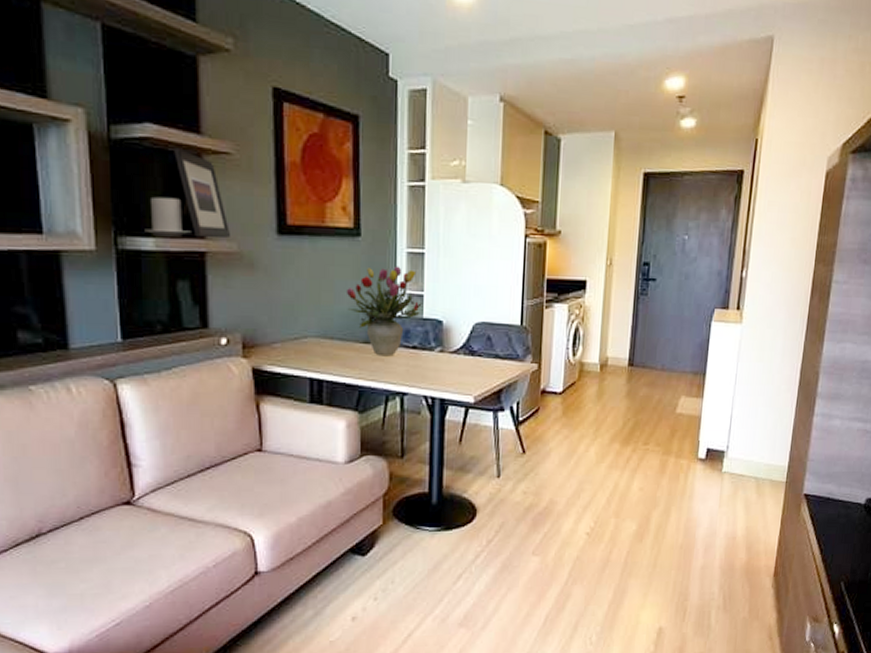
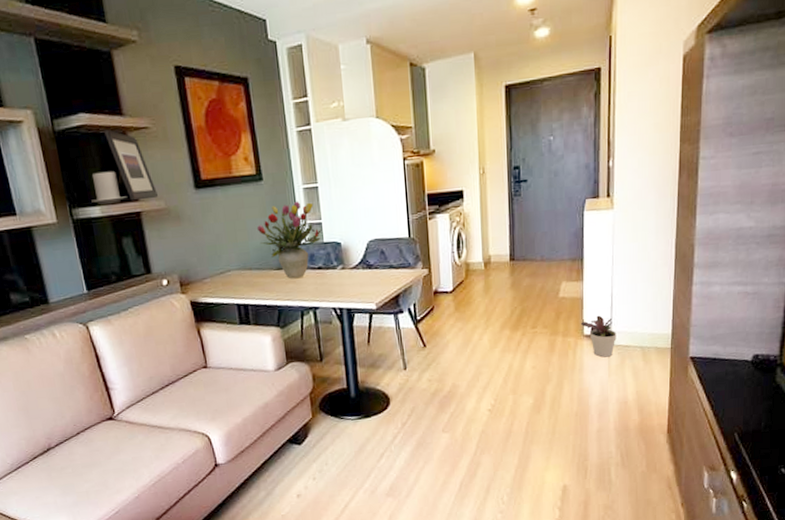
potted plant: none [695,438,732,485] -> present [580,315,617,358]

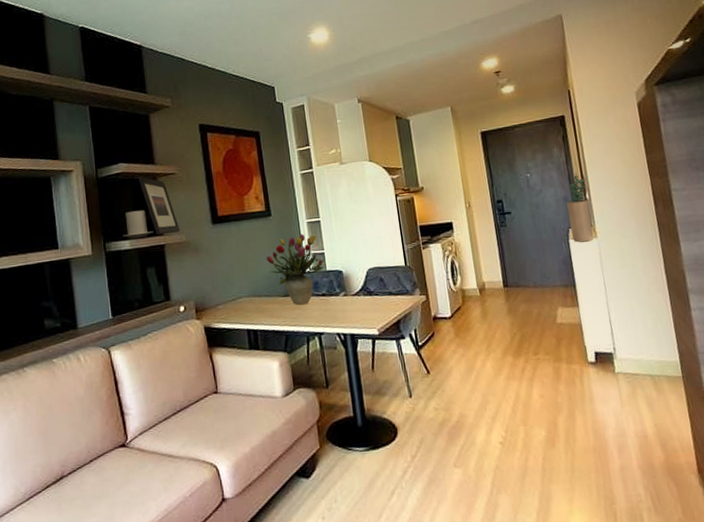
potted plant: present [580,315,617,358] -> none [583,341,623,386]
vase: none [587,136,612,214] -> present [567,173,595,243]

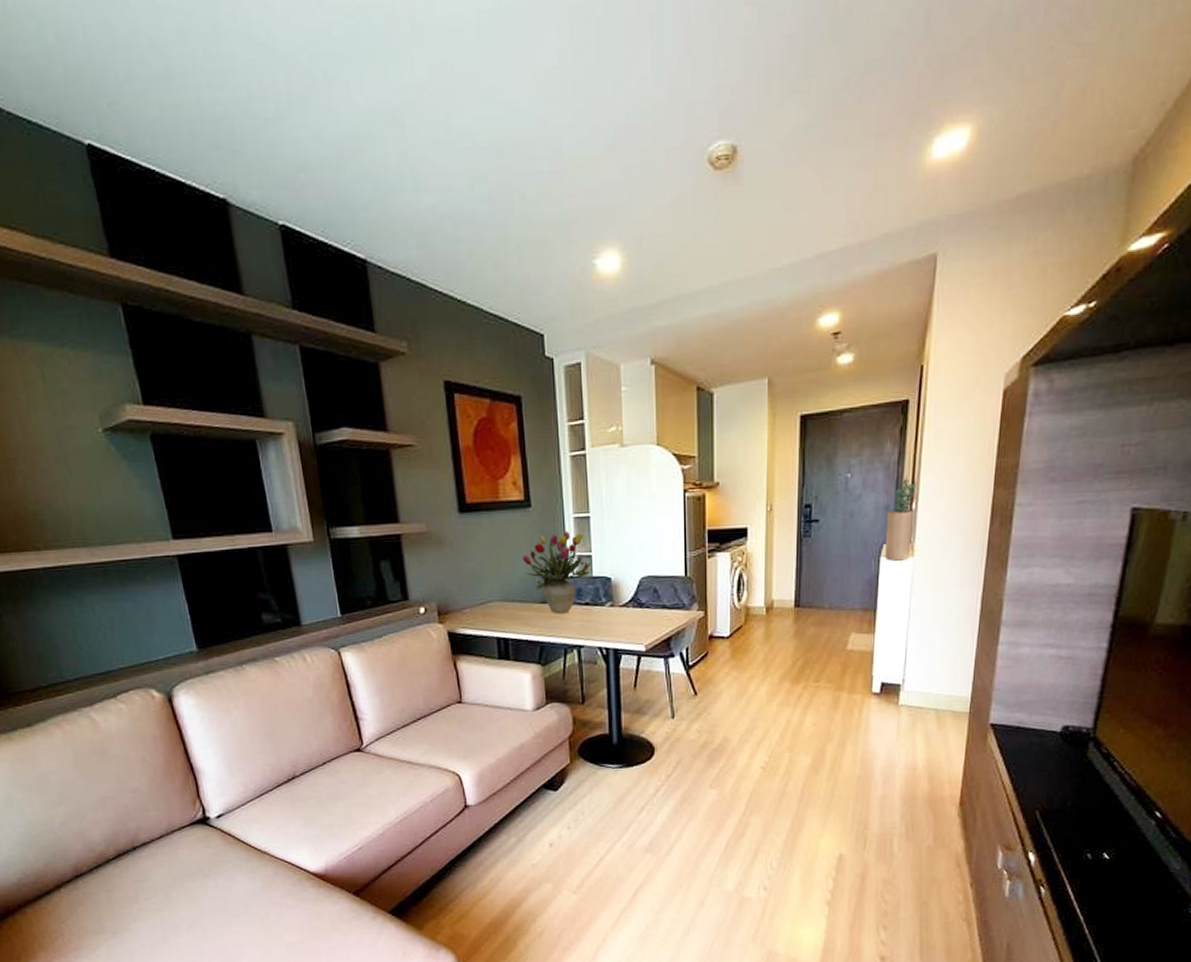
candle: present [123,210,154,239] -> none [350,489,387,525]
picture frame: present [138,175,180,235] -> none [367,445,419,523]

